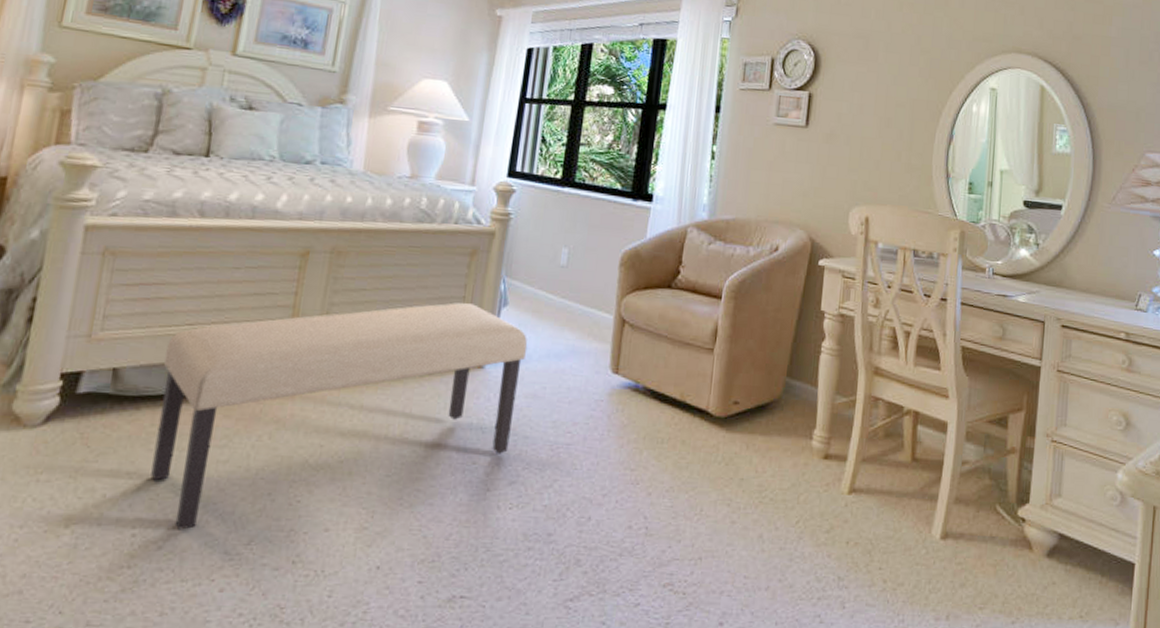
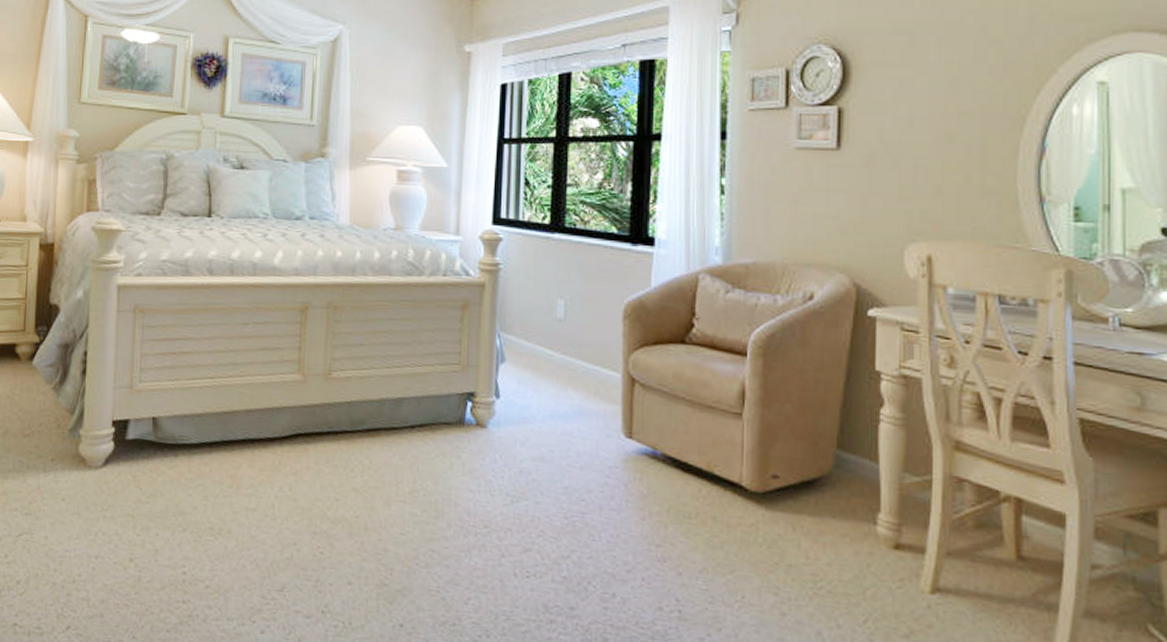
bench: present [151,302,528,530] -> none [193,358,530,572]

